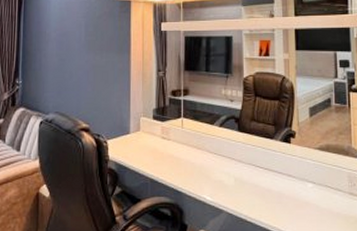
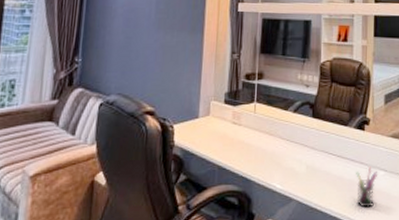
pen holder: none [284,179,306,220] -> present [356,166,377,208]

